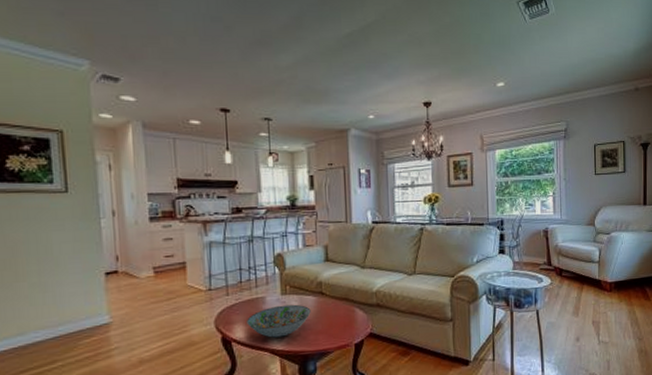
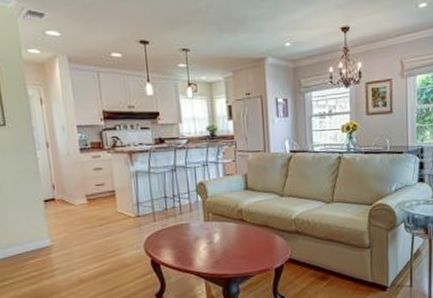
decorative bowl: present [247,304,311,338] -> none [173,230,233,262]

